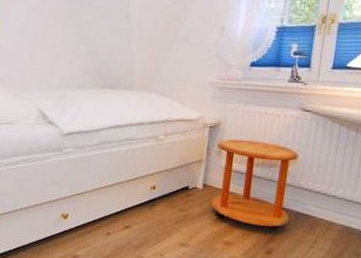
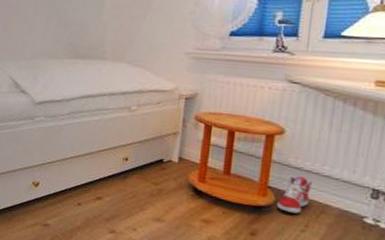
sneaker: none [290,196,320,232] -> present [277,174,312,214]

